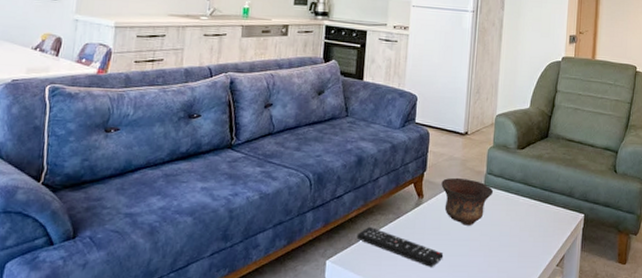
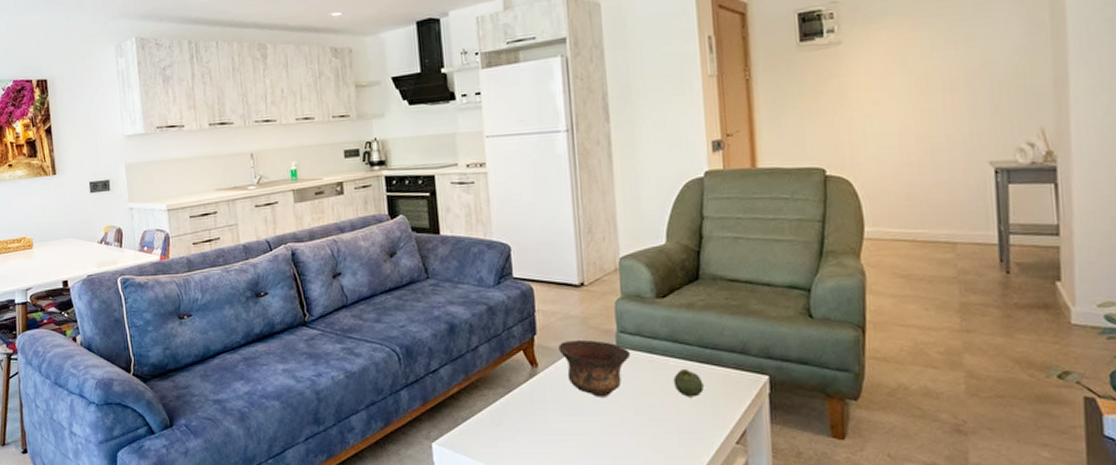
remote control: present [356,226,444,267] -> none [462,402,576,448]
fruit: none [520,205,541,228] -> present [673,368,704,397]

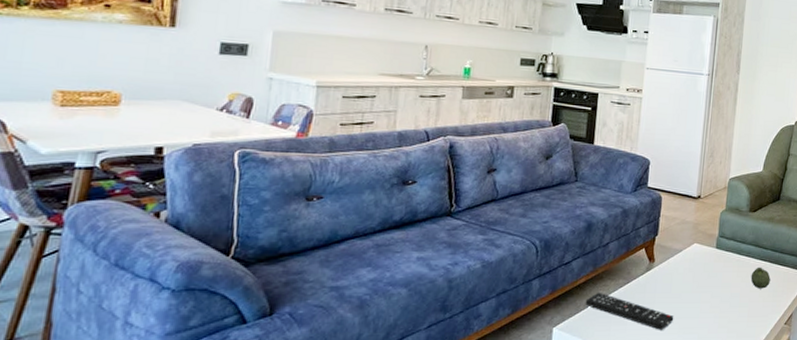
remote control: none [462,402,576,448] -> present [585,292,674,330]
bowl: present [558,339,631,397] -> none [673,241,725,288]

